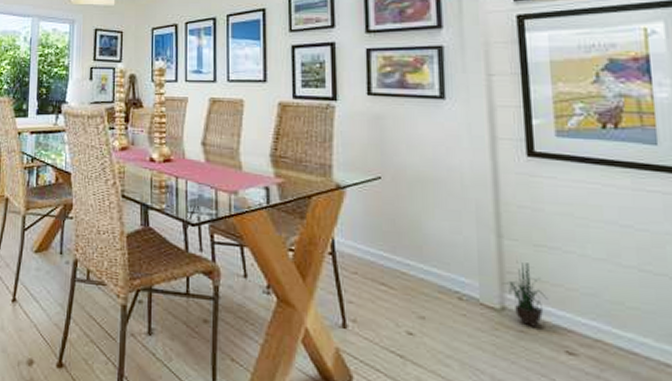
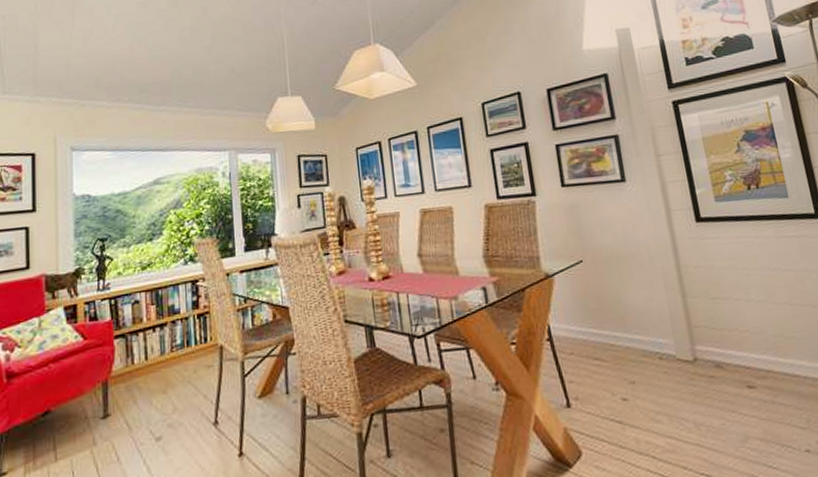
potted plant: present [503,260,549,327] -> none [692,315,729,371]

